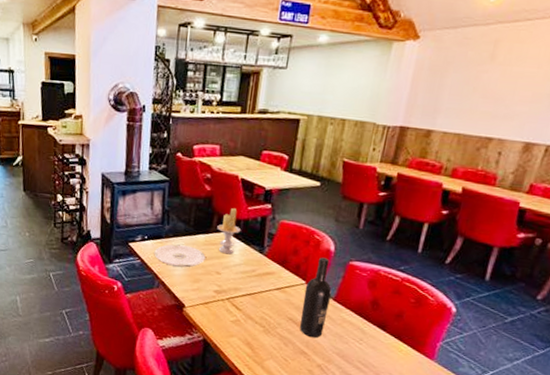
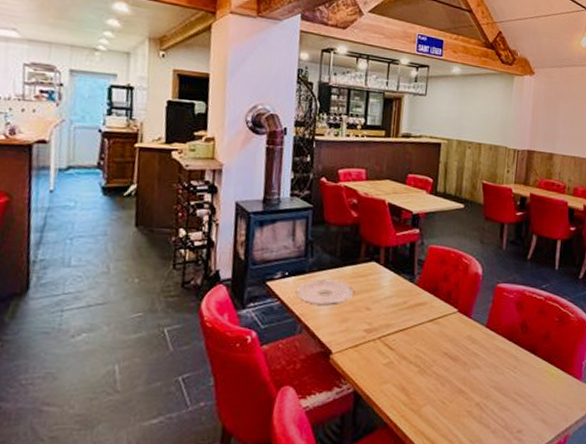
candle: present [217,208,241,254] -> none [365,235,391,286]
wine bottle: present [300,257,332,338] -> none [455,281,484,373]

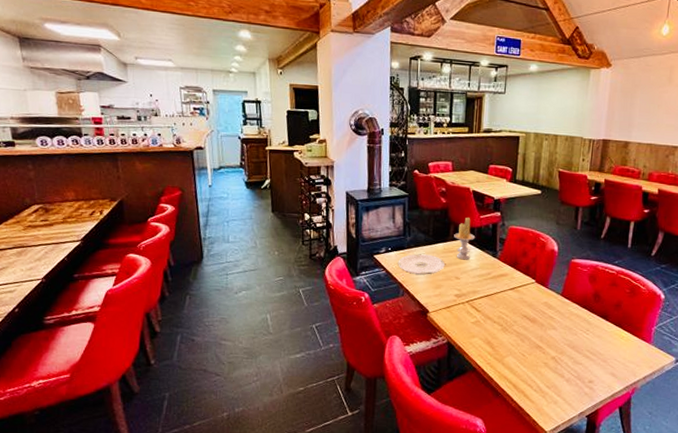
candle: none [365,235,391,286] -> present [454,218,476,260]

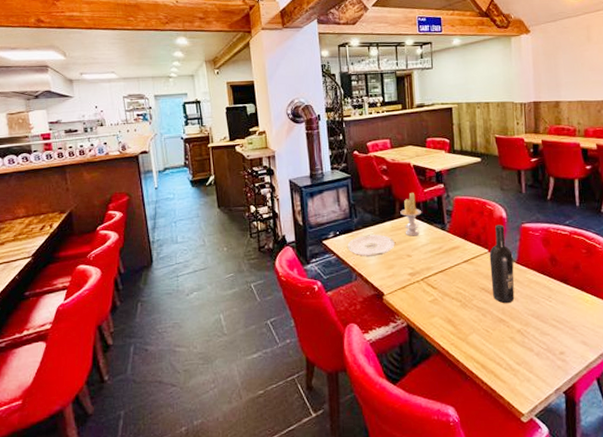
wine bottle: none [533,257,559,332] -> present [489,224,515,304]

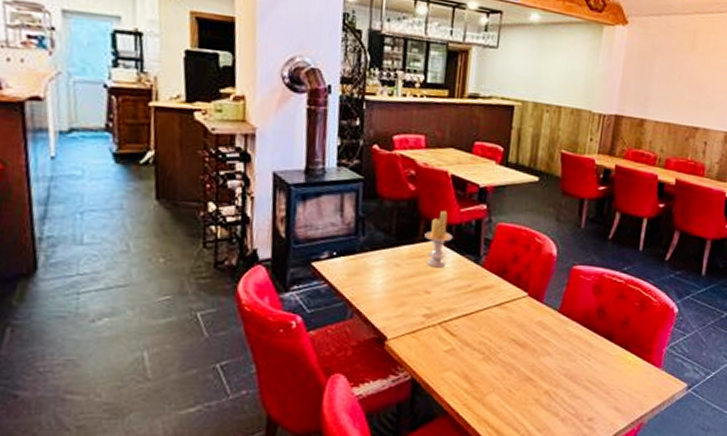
plate: present [347,234,395,256] -> none [345,259,412,289]
wine bottle: present [489,224,515,304] -> none [523,263,557,360]

